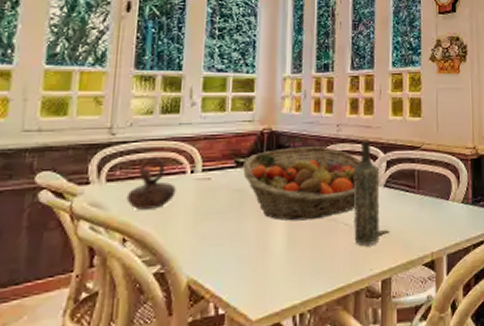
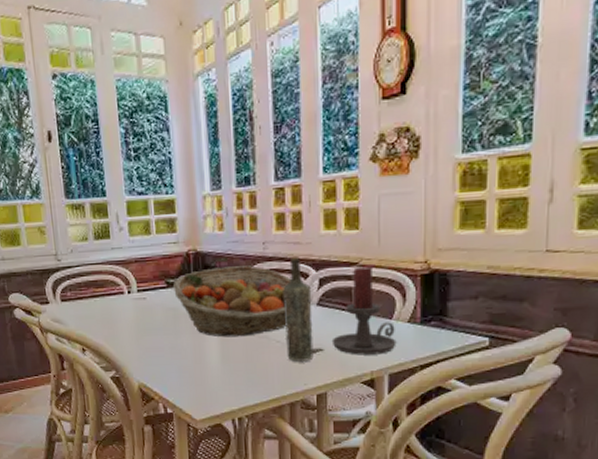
teapot: present [126,156,176,210] -> none [79,279,118,325]
candle holder: none [396,150,453,237] -> present [331,266,396,355]

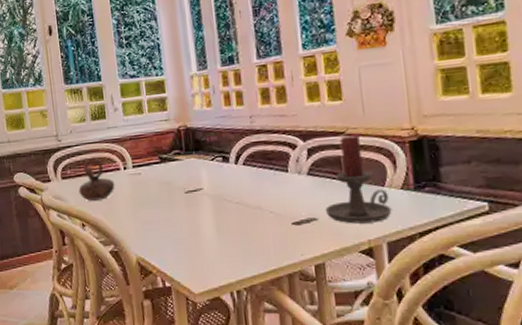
teapot: none [79,279,118,325] -> present [78,157,115,201]
fruit basket: present [173,265,292,337] -> none [166,139,280,209]
bottle: present [283,255,314,362] -> none [272,127,308,232]

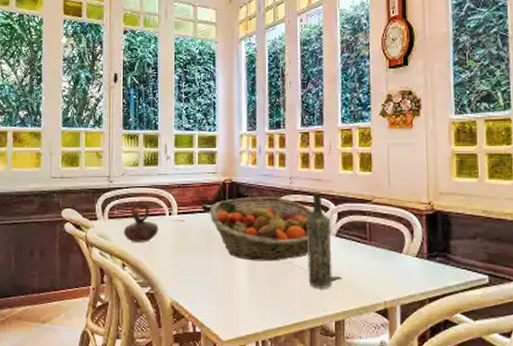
fruit basket: none [166,139,280,209] -> present [210,197,314,261]
bottle: none [272,127,308,232] -> present [306,191,333,288]
candle holder: present [325,135,392,224] -> none [348,204,407,286]

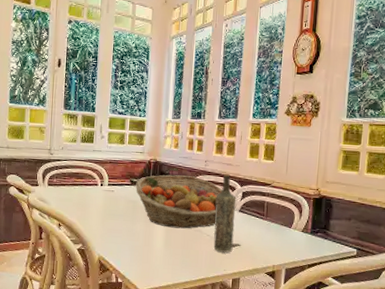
teapot: present [123,200,159,242] -> none [60,171,91,207]

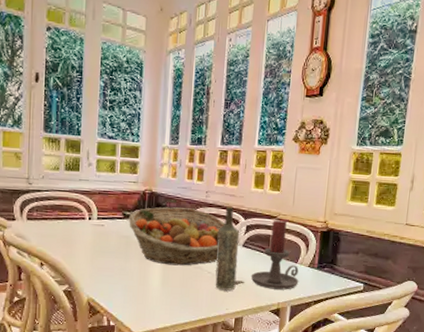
candle holder: none [247,187,293,254] -> present [250,220,299,290]

